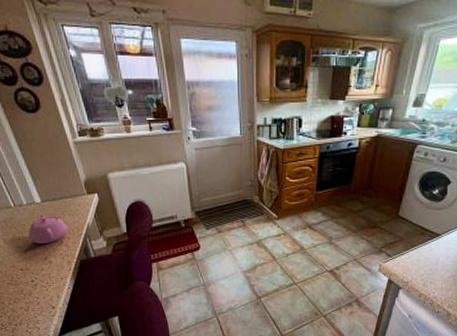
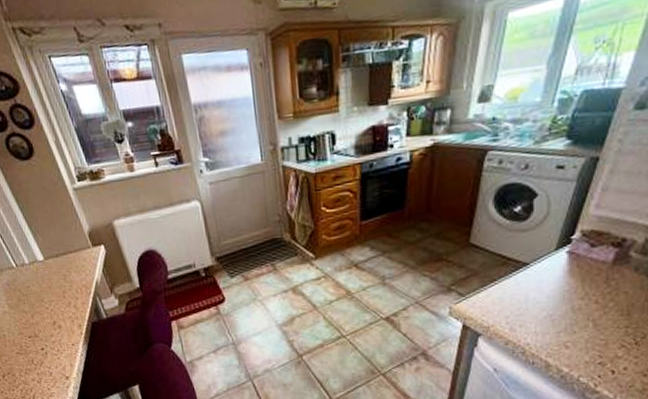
teapot: present [28,214,68,245] -> none [33,272,75,308]

